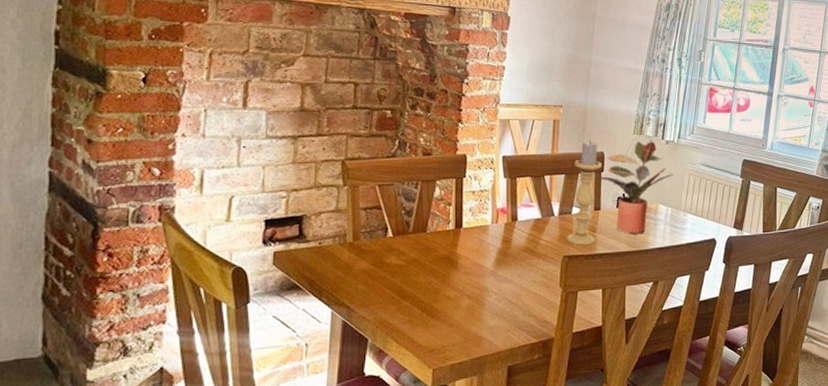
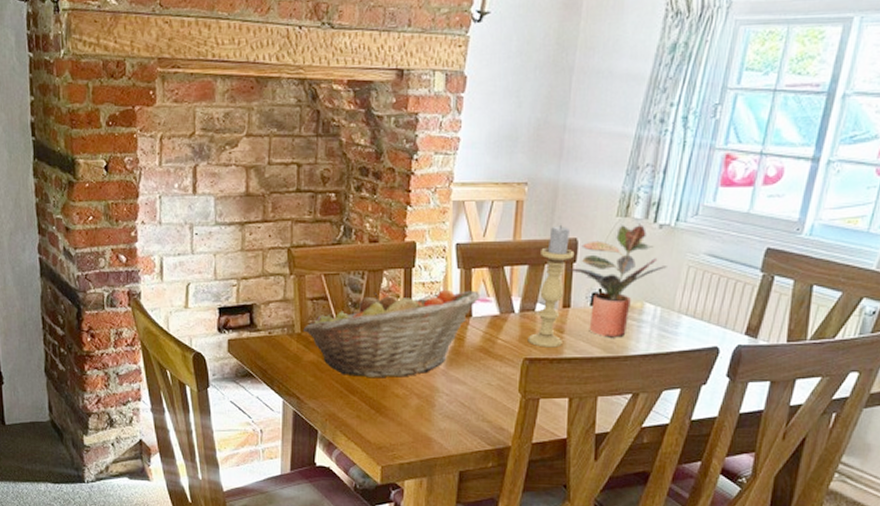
fruit basket: none [355,196,525,283] -> present [303,289,481,378]

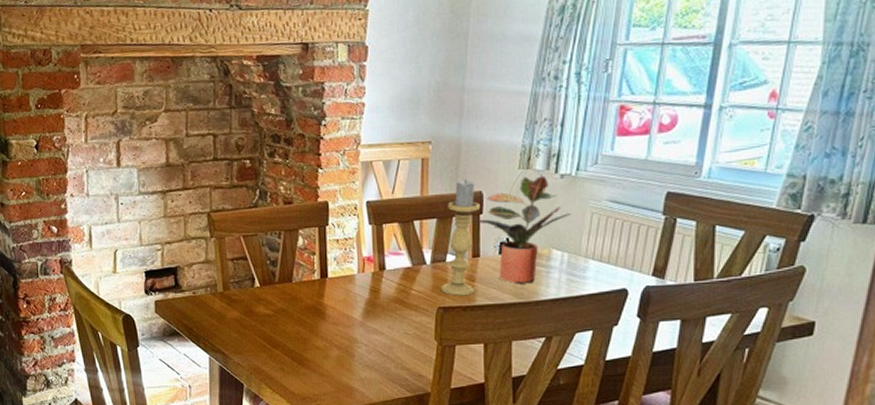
fruit basket: present [303,289,481,378] -> none [225,244,393,332]

